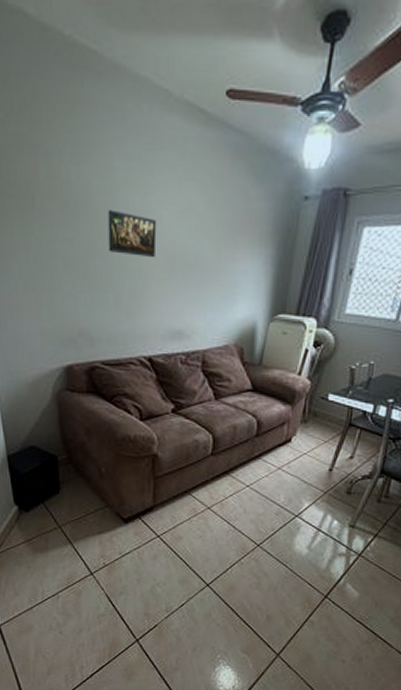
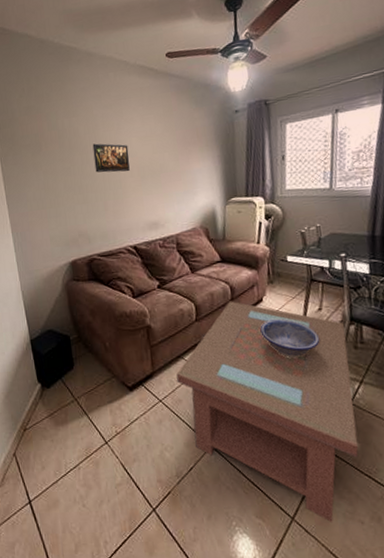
coffee table: none [180,437,373,661] -> present [176,301,359,523]
decorative bowl: none [282,463,344,506] -> present [260,319,320,359]

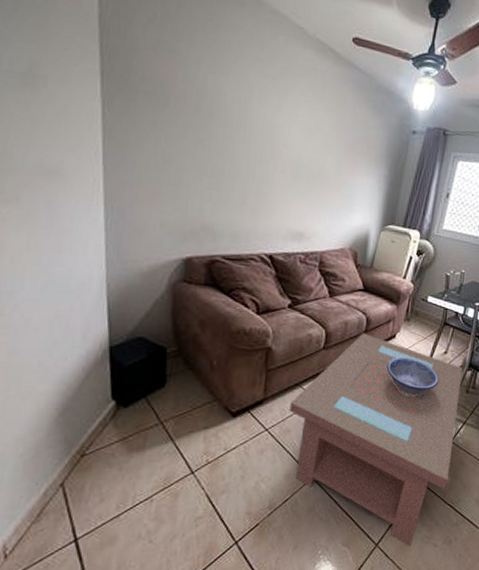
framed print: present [92,143,130,173] -> none [238,118,286,166]

